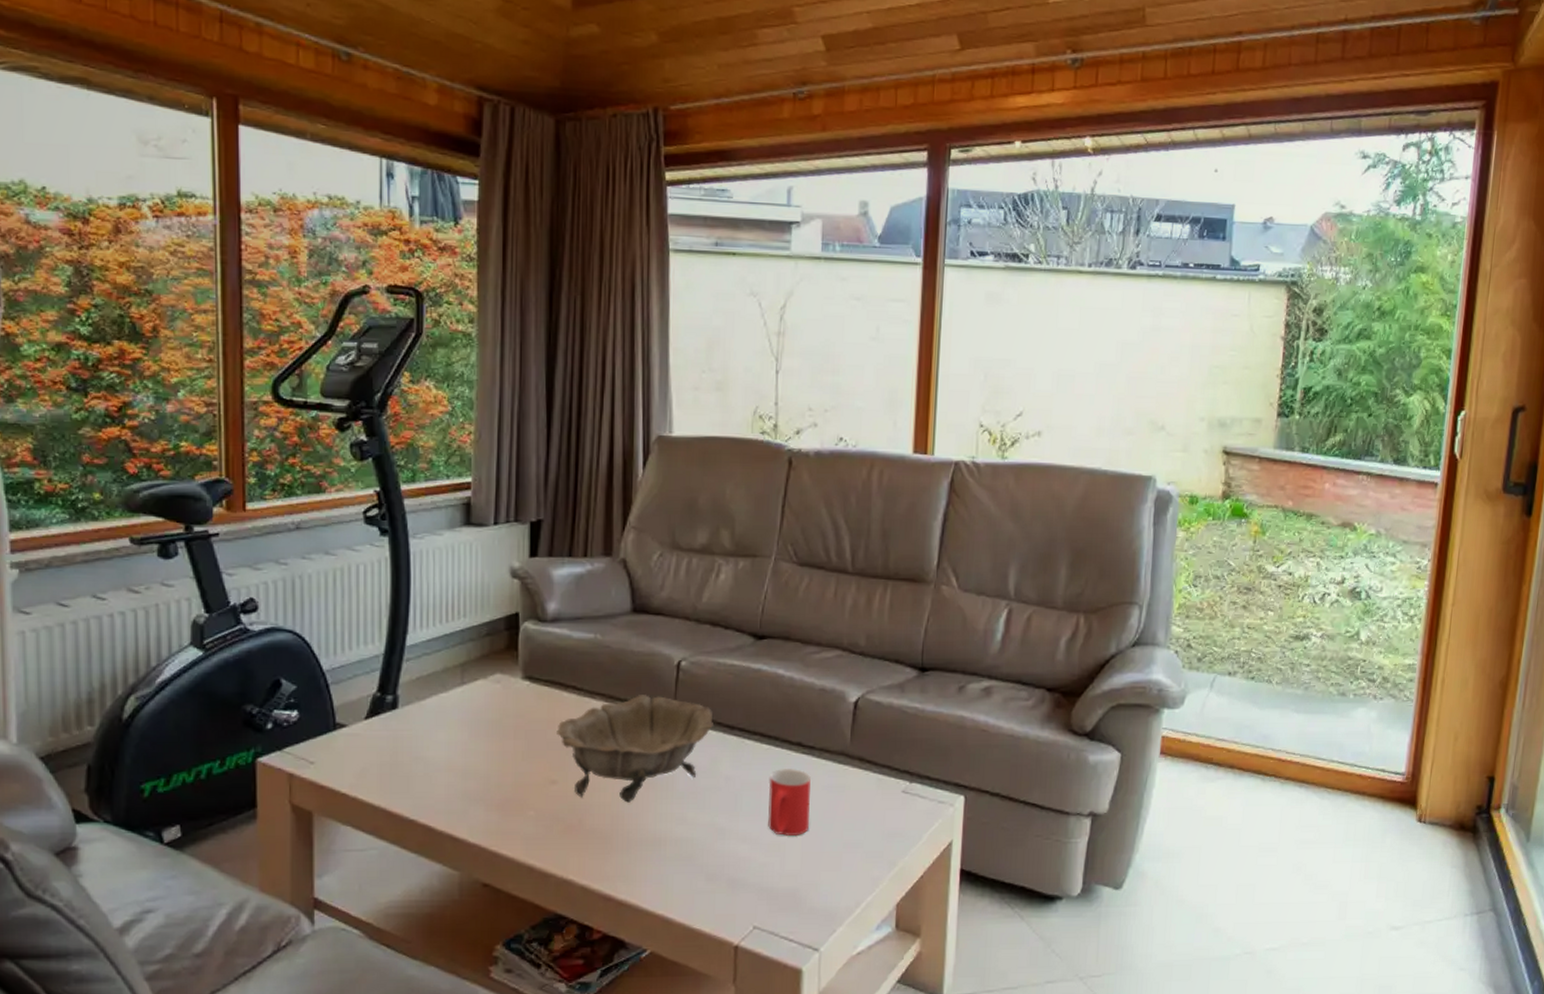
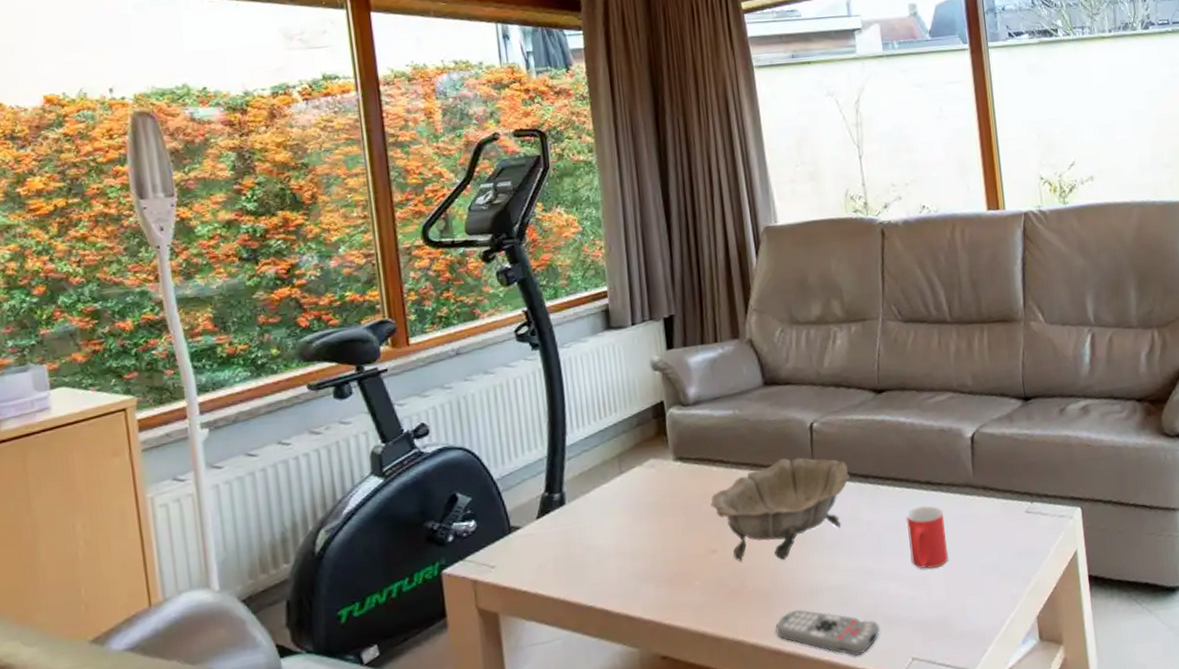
remote control: none [609,857,723,915] -> present [775,609,880,656]

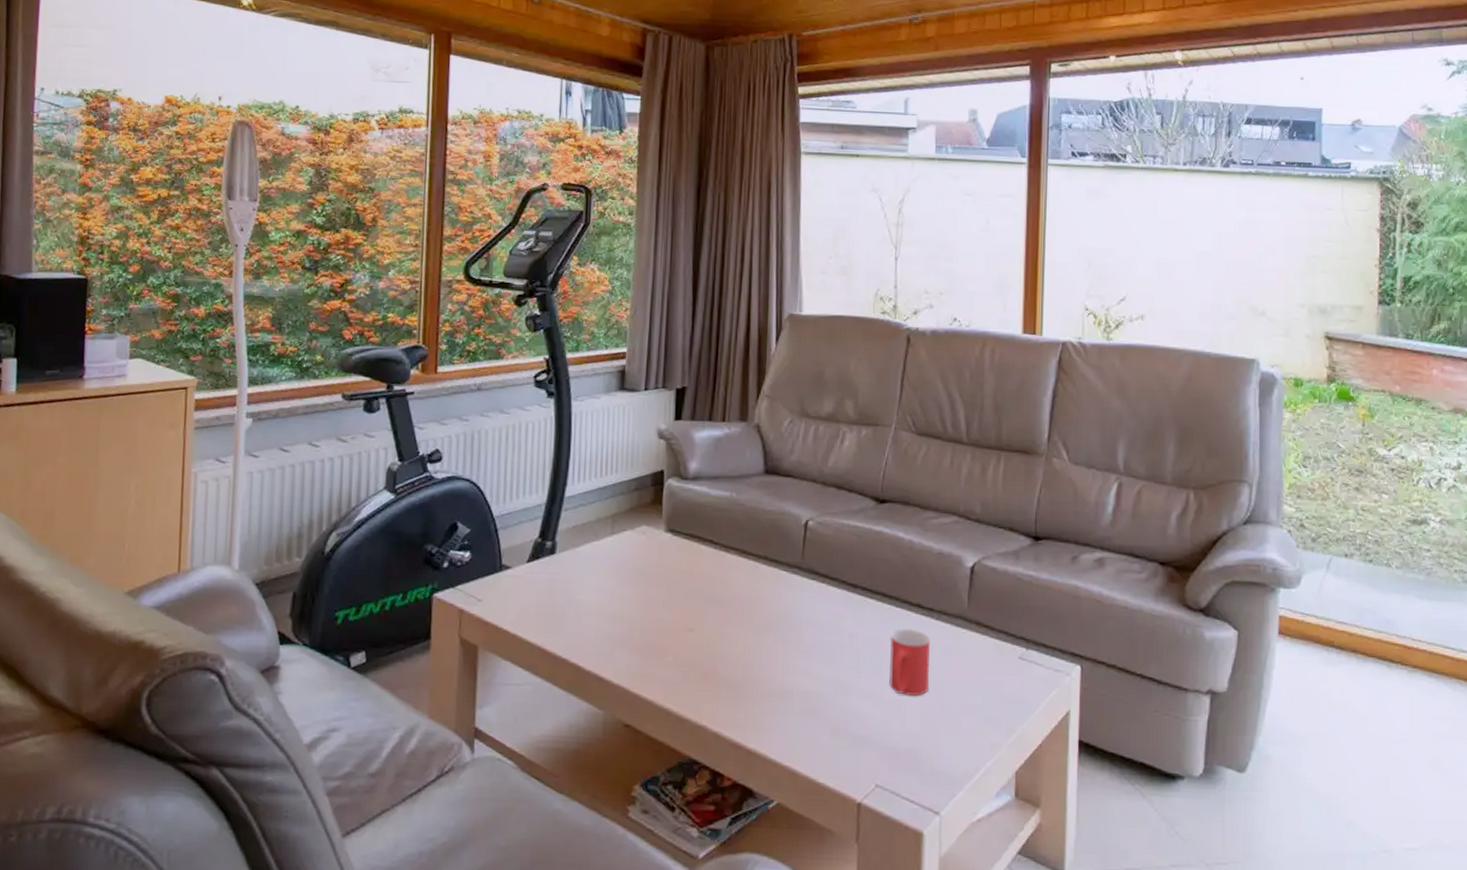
decorative bowl: present [711,457,850,562] -> none [694,551,838,654]
remote control: present [775,609,880,656] -> none [740,707,846,769]

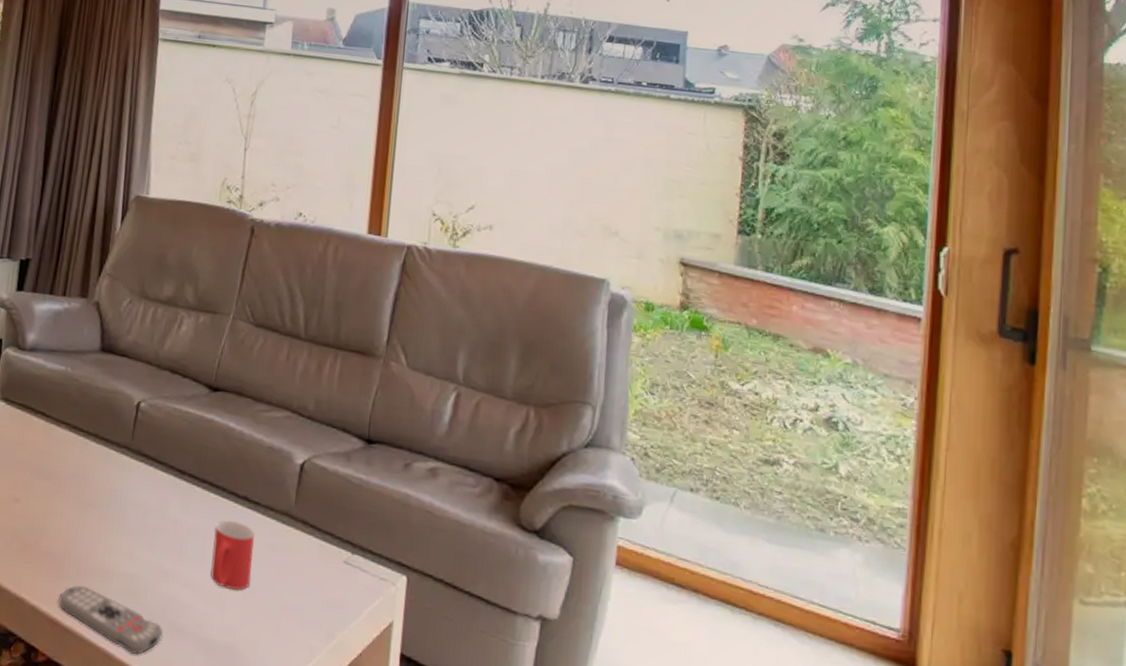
remote control: none [740,707,846,769] -> present [58,585,163,654]

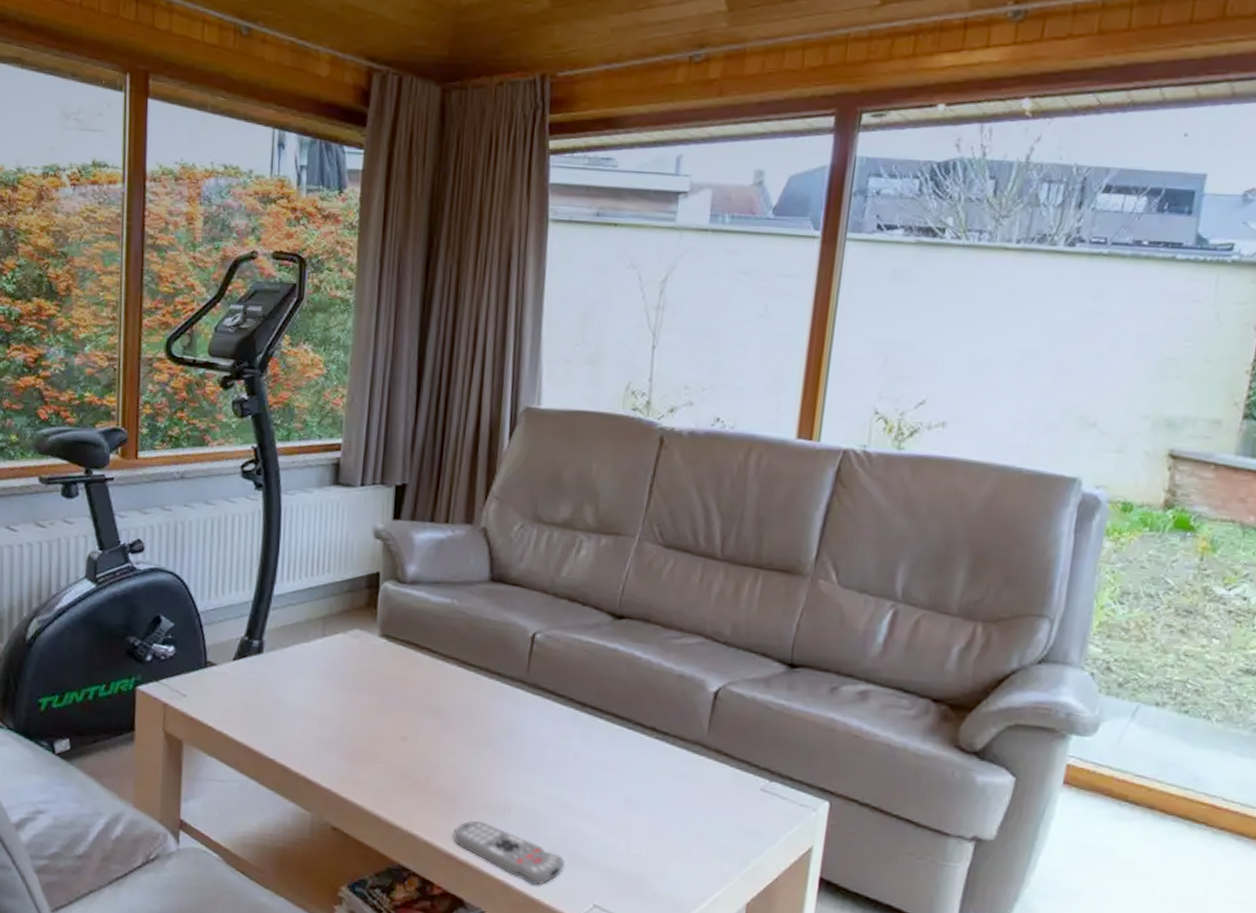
mug: present [210,520,255,590] -> none [615,751,663,820]

